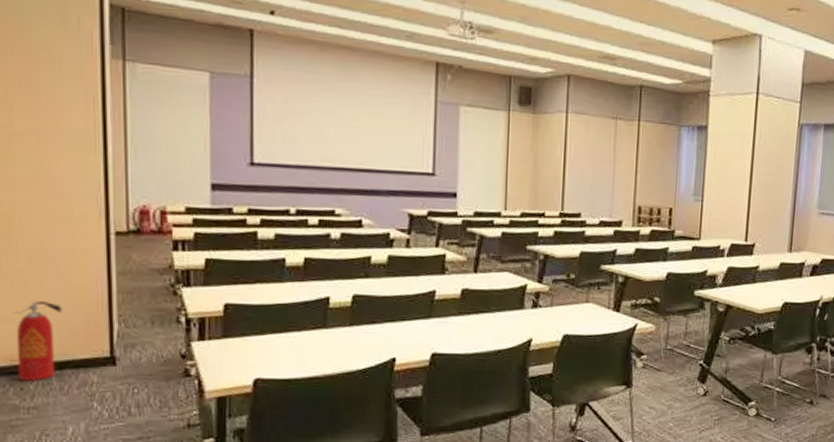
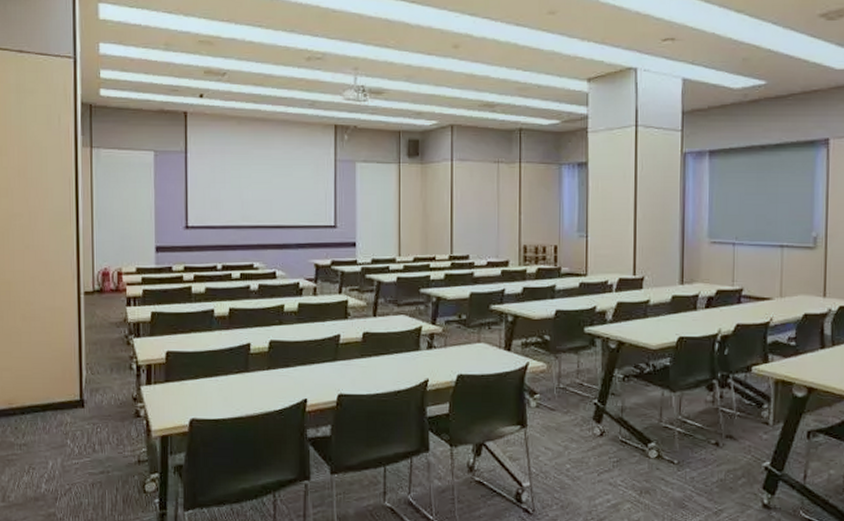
fire extinguisher: present [11,301,62,381] -> none [10,353,45,421]

